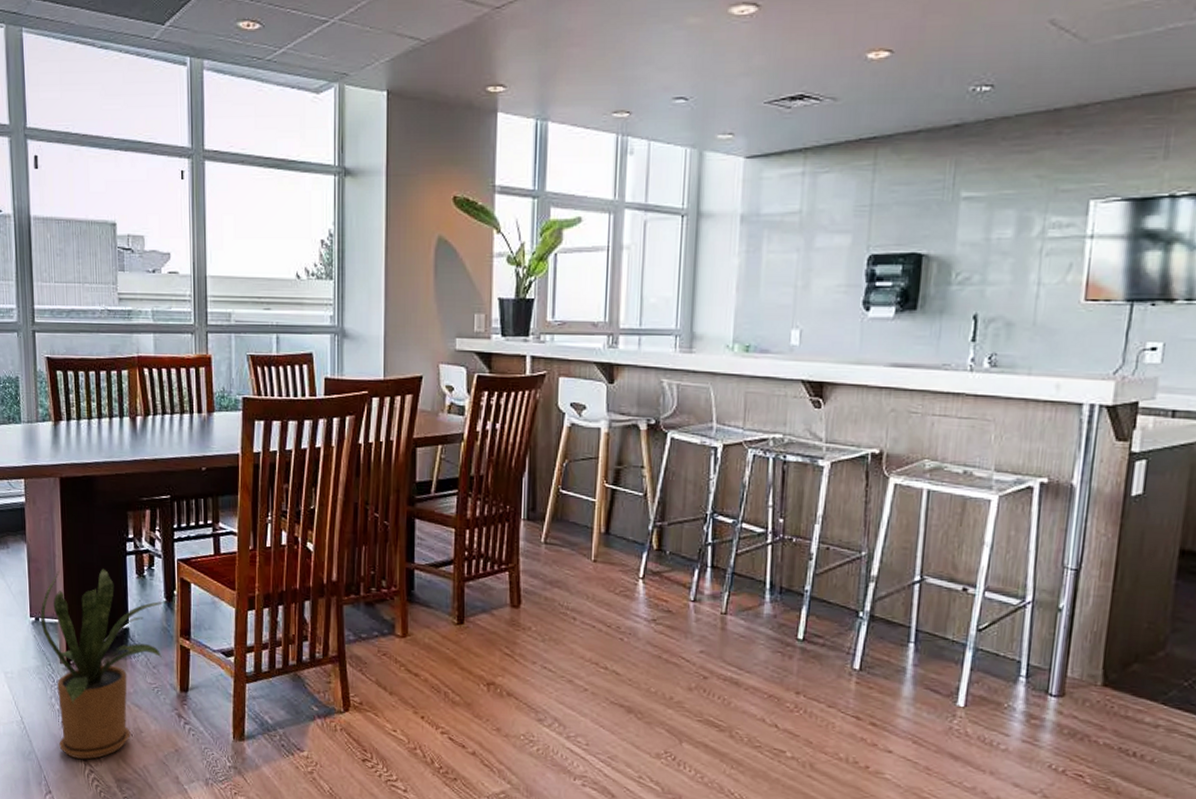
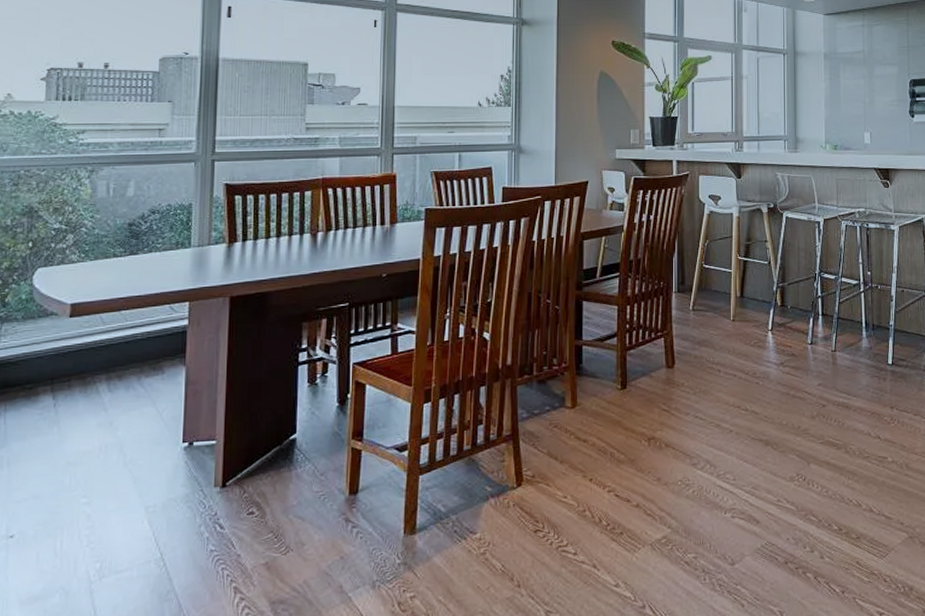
house plant: present [40,568,168,760] -> none [195,382,340,588]

